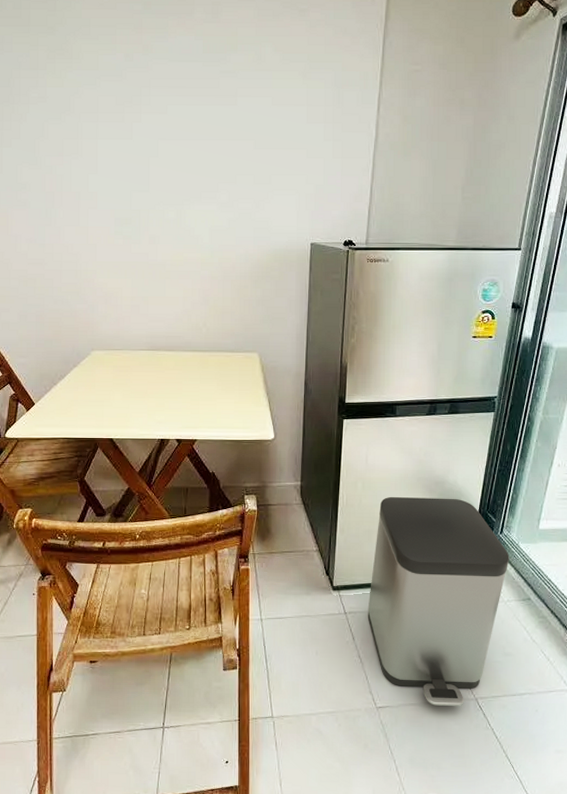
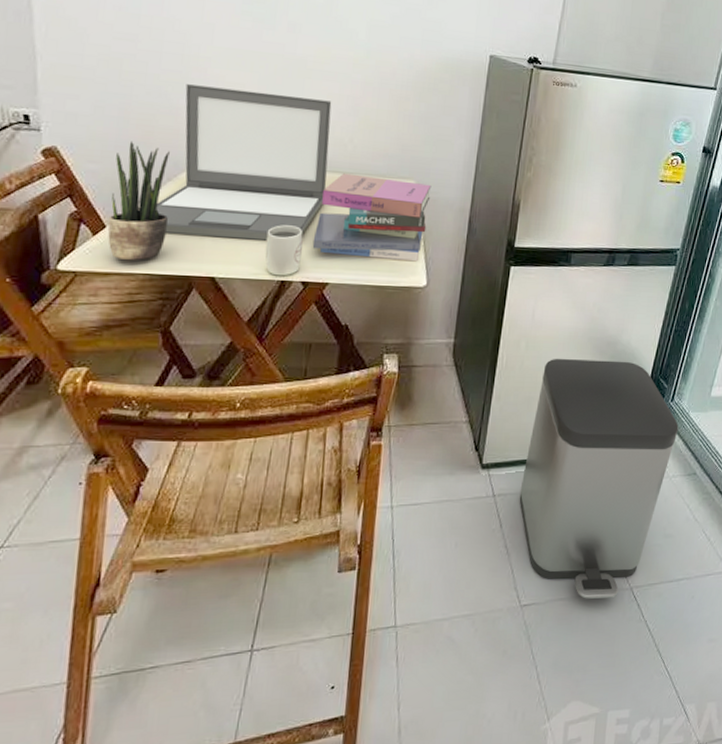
potted plant: none [36,339,76,428] -> present [108,141,170,260]
laptop: none [67,292,189,408] -> present [156,84,332,241]
mug: none [147,395,175,436] -> present [265,225,303,276]
books: none [182,351,272,419] -> present [312,173,432,262]

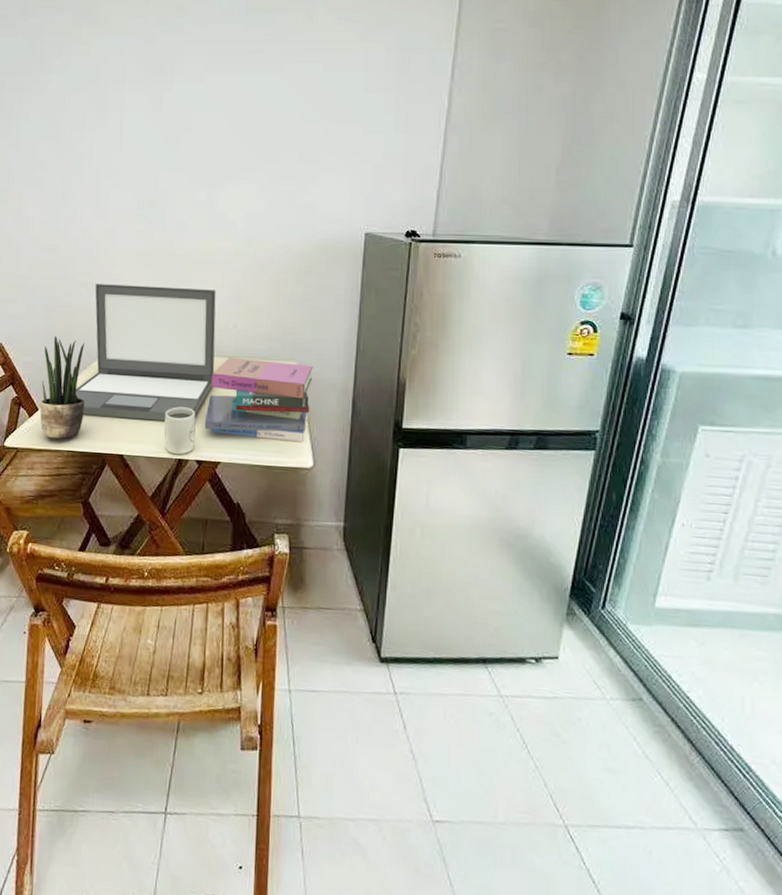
pedal bin: present [519,358,679,599] -> none [423,549,614,833]

